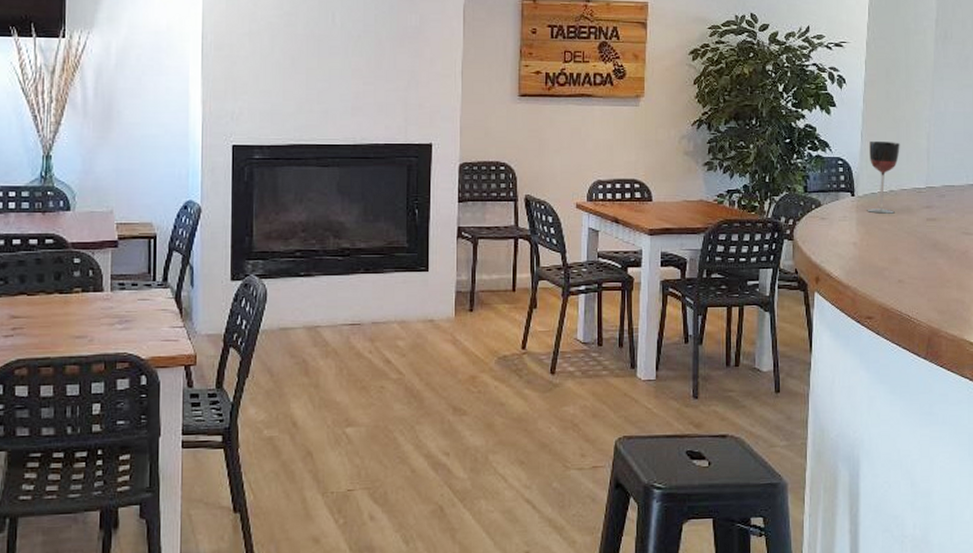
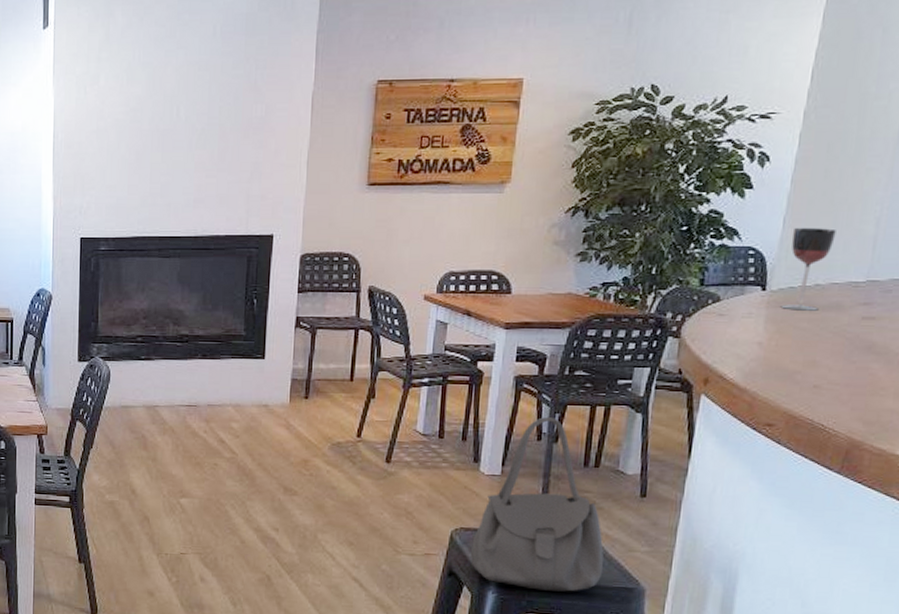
handbag: none [635,320,750,494] -> present [471,417,604,592]

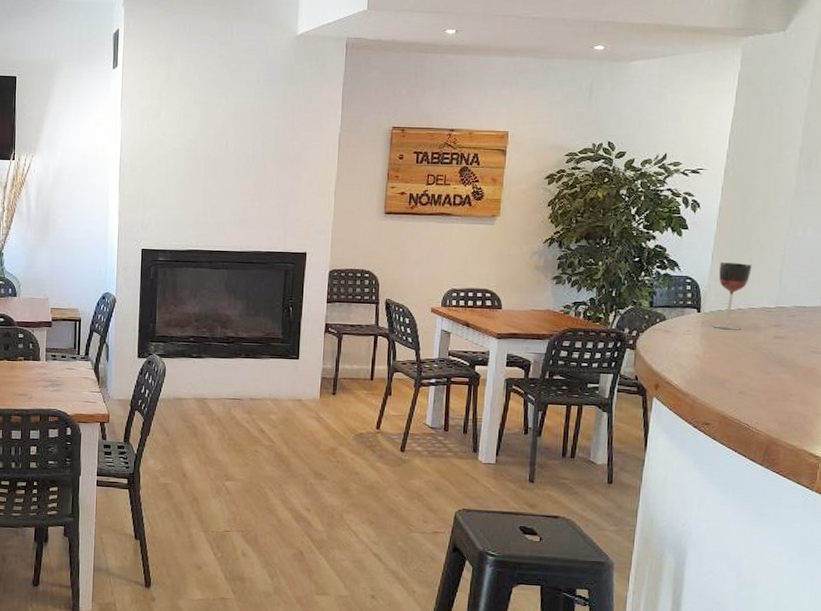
handbag: present [471,417,604,592] -> none [472,414,580,566]

